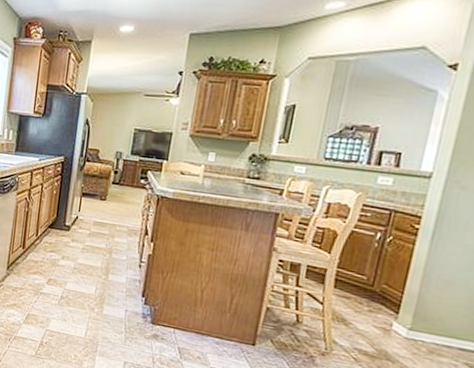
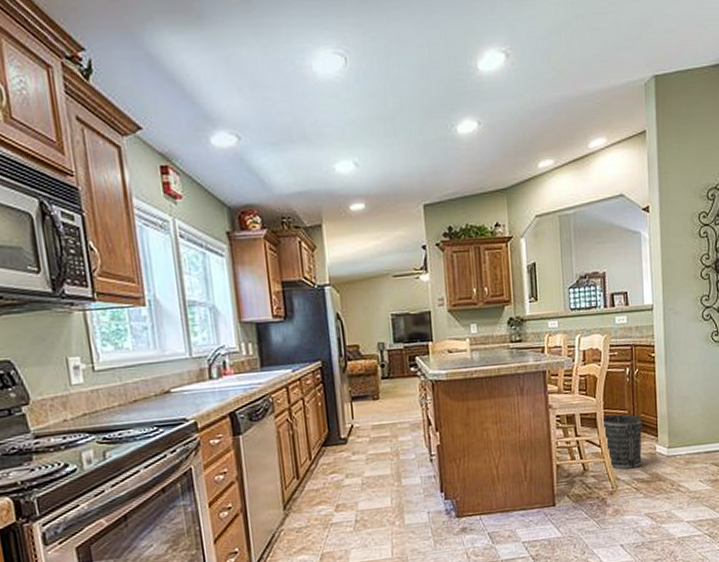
wastebasket: none [327,274,383,339] -> present [601,414,642,470]

